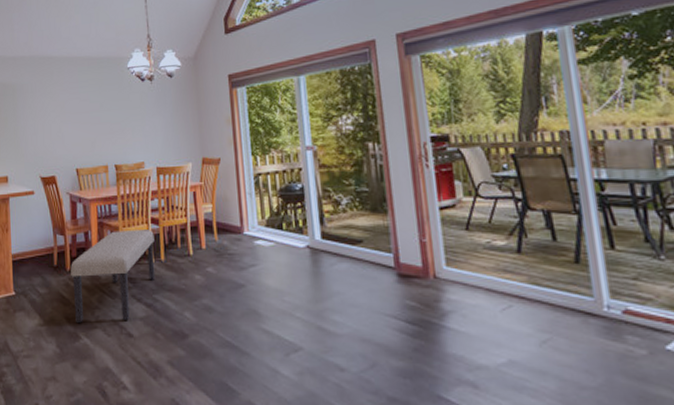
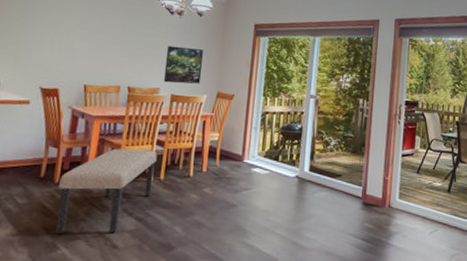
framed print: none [144,113,184,156] -> present [163,45,204,84]

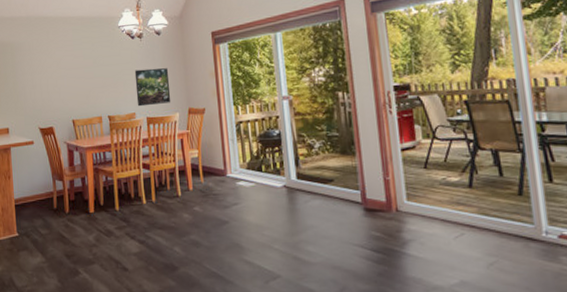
bench: present [56,148,157,235] -> none [69,174,147,260]

